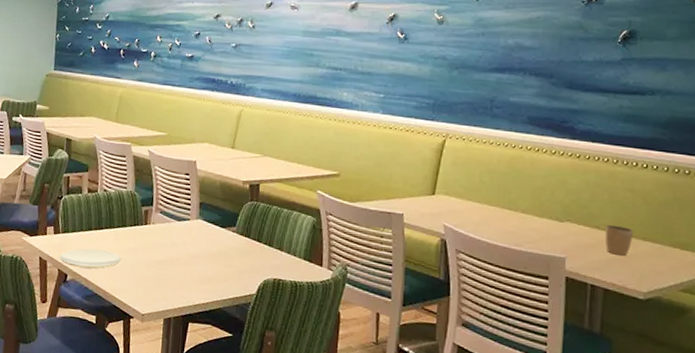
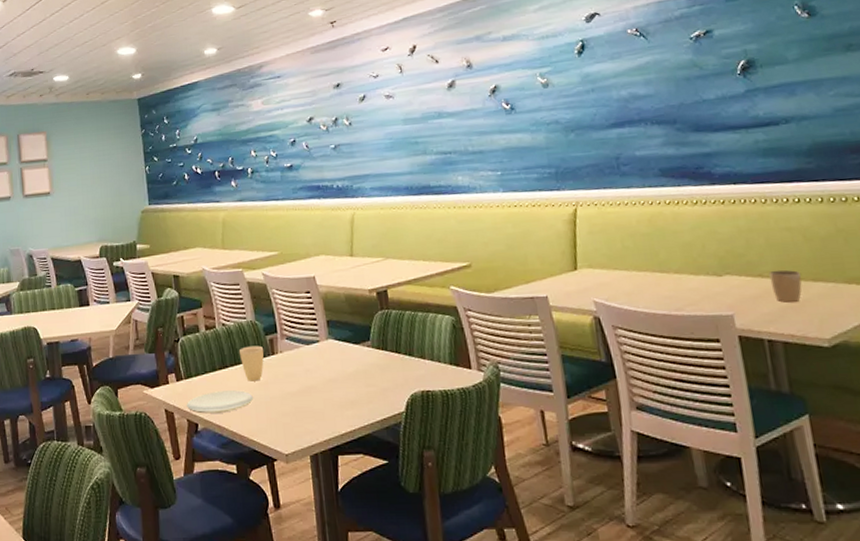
cup: none [115,213,139,246] -> present [239,345,265,381]

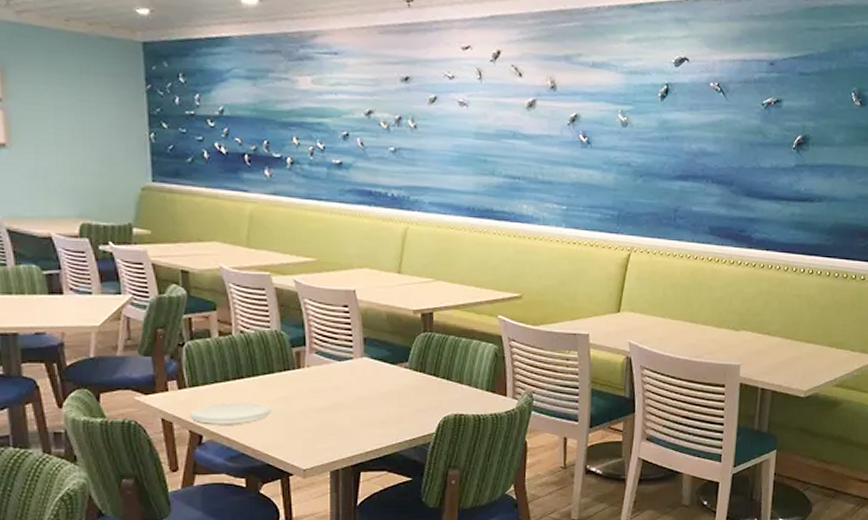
cup: present [239,345,265,381] -> none [258,357,289,395]
cup: present [768,269,802,303] -> none [774,330,799,358]

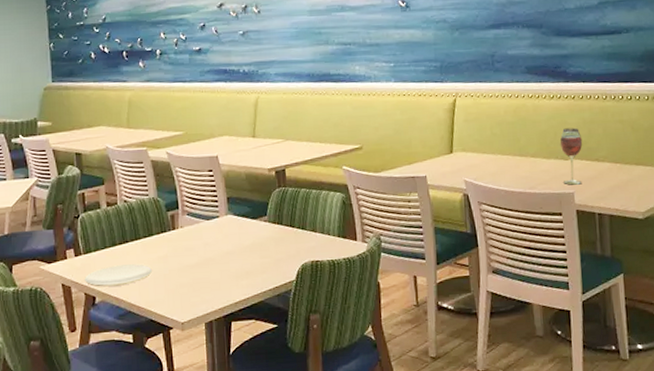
wineglass: none [731,297,757,357] -> present [559,128,583,185]

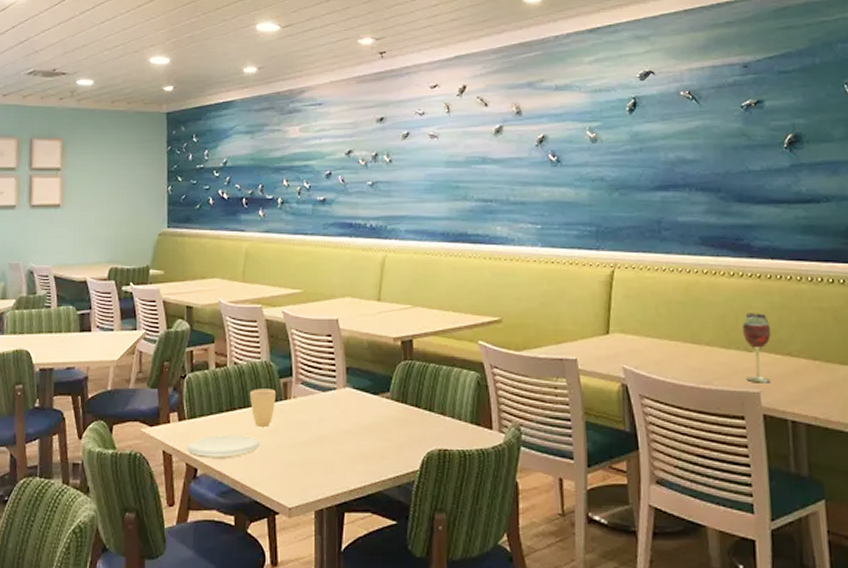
cup: none [139,221,165,255] -> present [249,388,277,427]

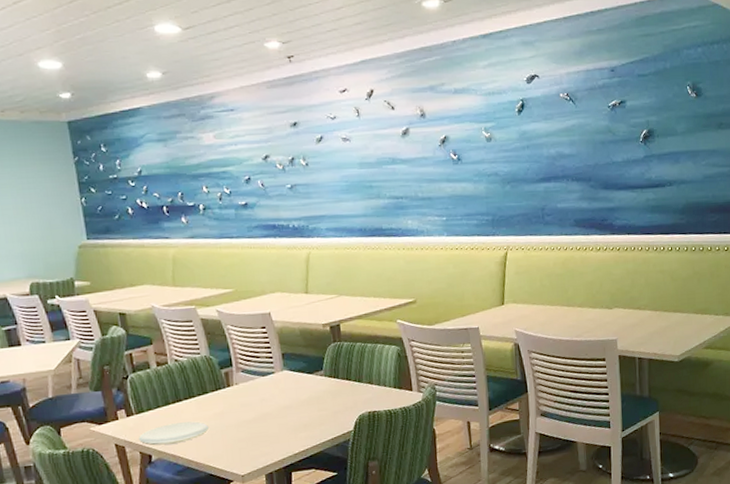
cup: present [249,388,277,427] -> none [193,379,220,413]
wineglass: present [741,313,771,383] -> none [605,278,626,333]

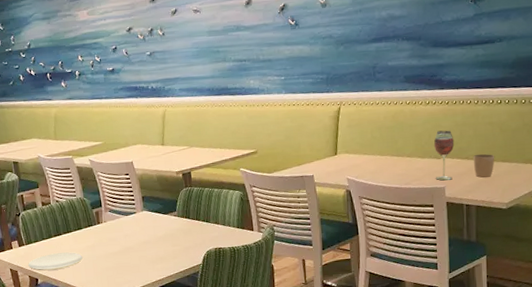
wineglass: none [605,278,626,333] -> present [433,130,455,181]
cup: none [644,303,667,329] -> present [473,153,495,178]

